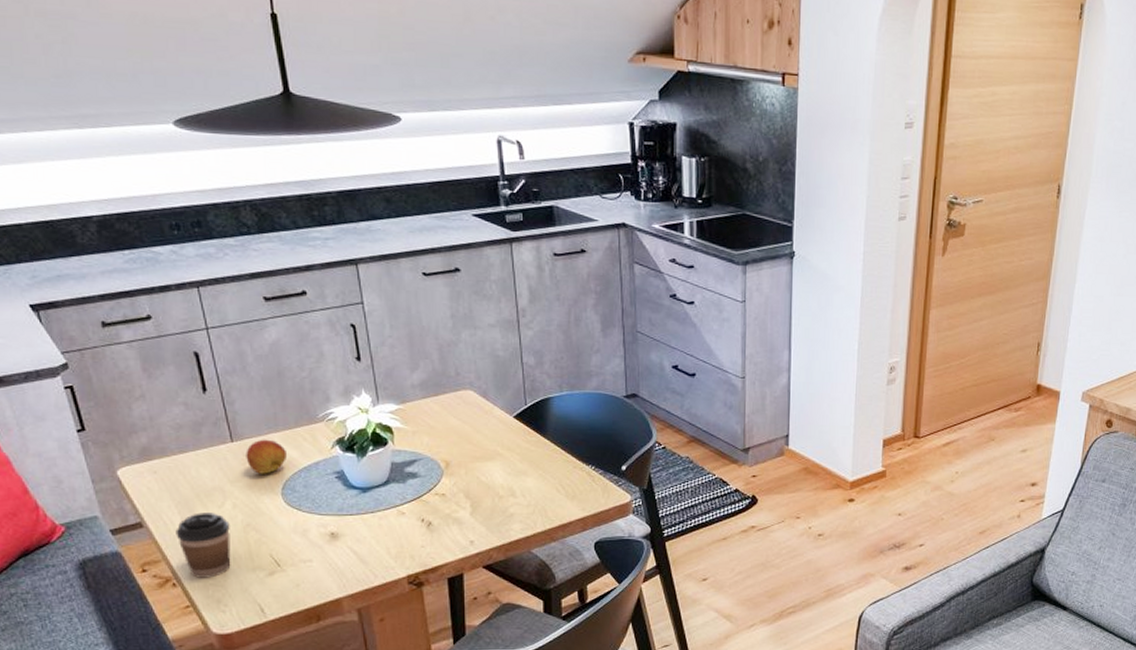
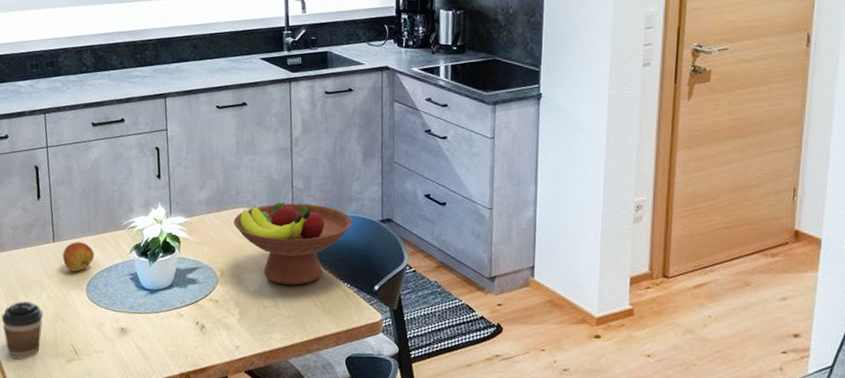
fruit bowl: none [455,381,593,472] -> present [233,202,352,286]

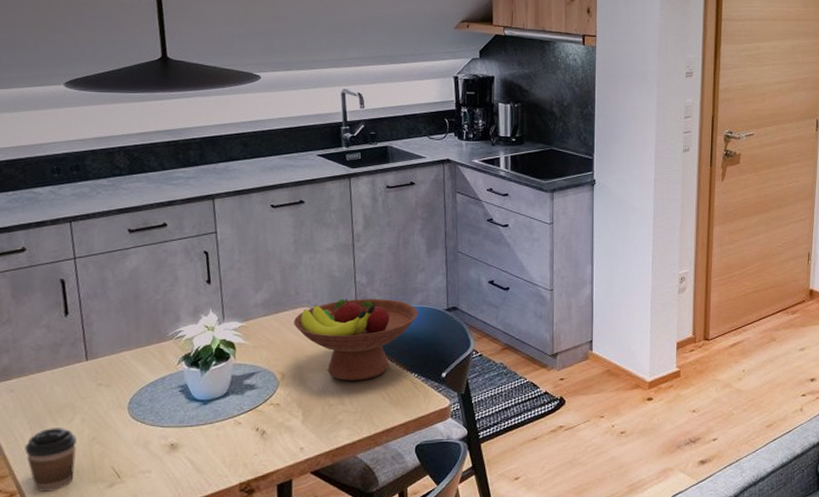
fruit: present [62,241,94,272] -> none [98,357,136,390]

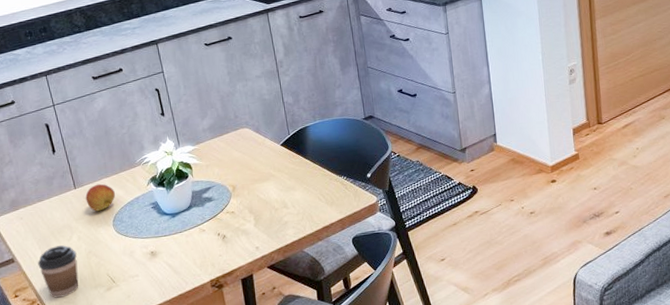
fruit: none [98,357,136,390] -> present [85,183,115,212]
fruit bowl: present [293,299,418,381] -> none [236,114,340,188]

